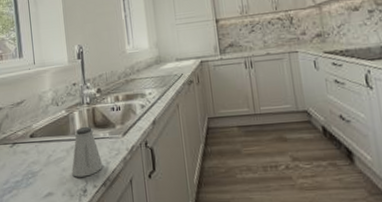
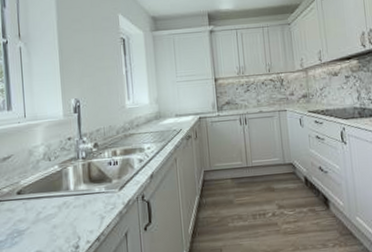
saltshaker: present [71,126,103,177] -> none [63,181,98,234]

